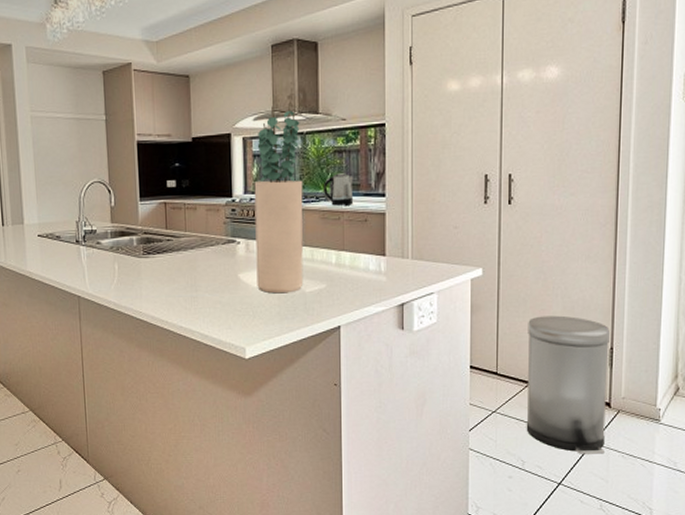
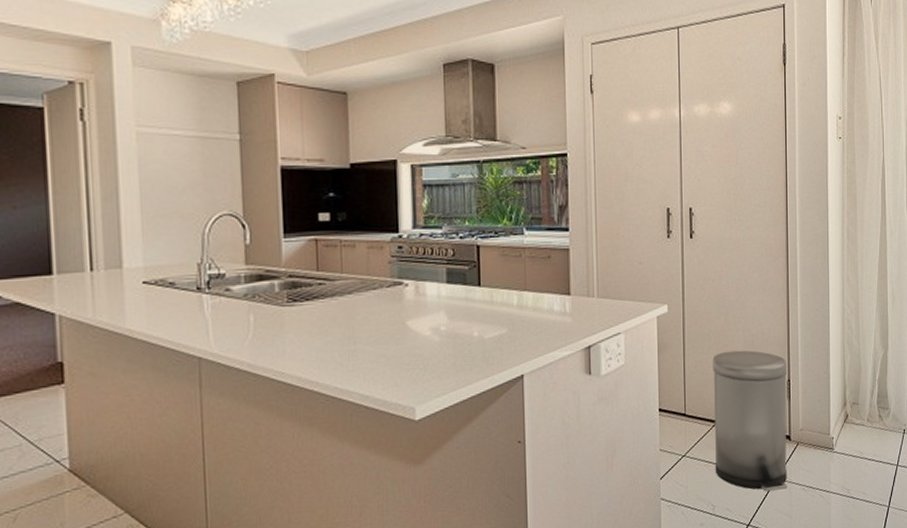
vase: present [254,101,304,294] -> none [424,126,482,342]
kettle: present [322,173,354,206] -> none [502,206,536,241]

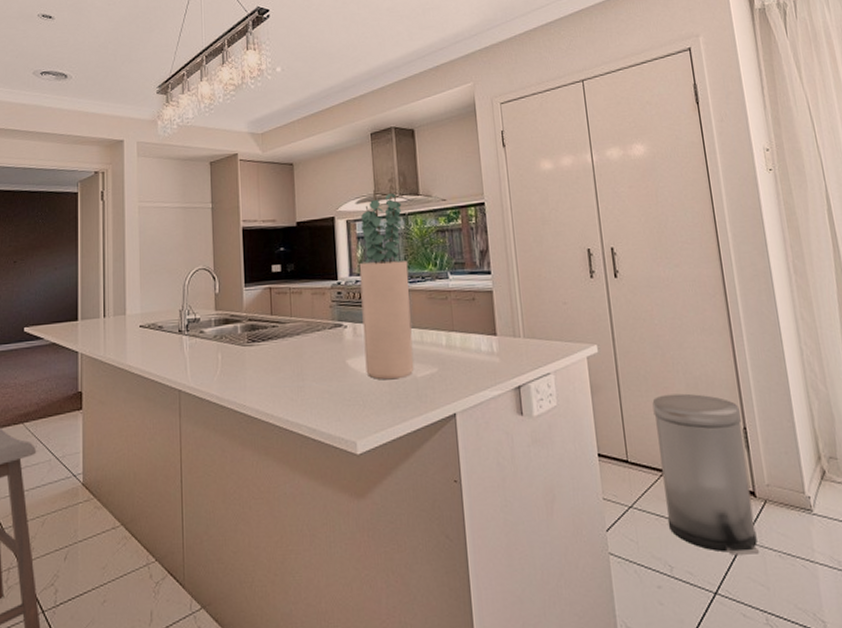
vase: none [424,126,482,342] -> present [359,184,415,380]

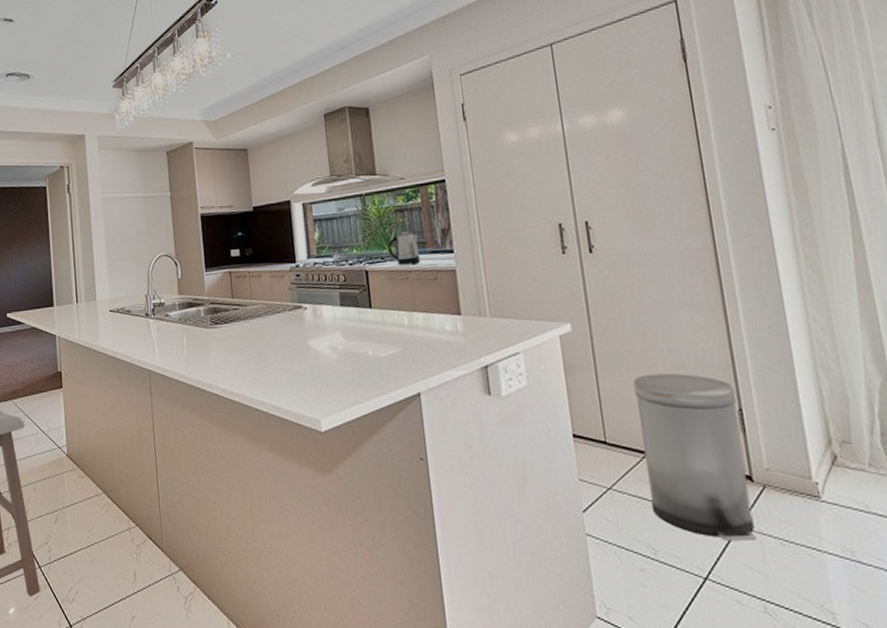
vase: present [359,184,415,380] -> none [316,165,376,360]
kettle: none [428,252,460,285] -> present [387,231,421,266]

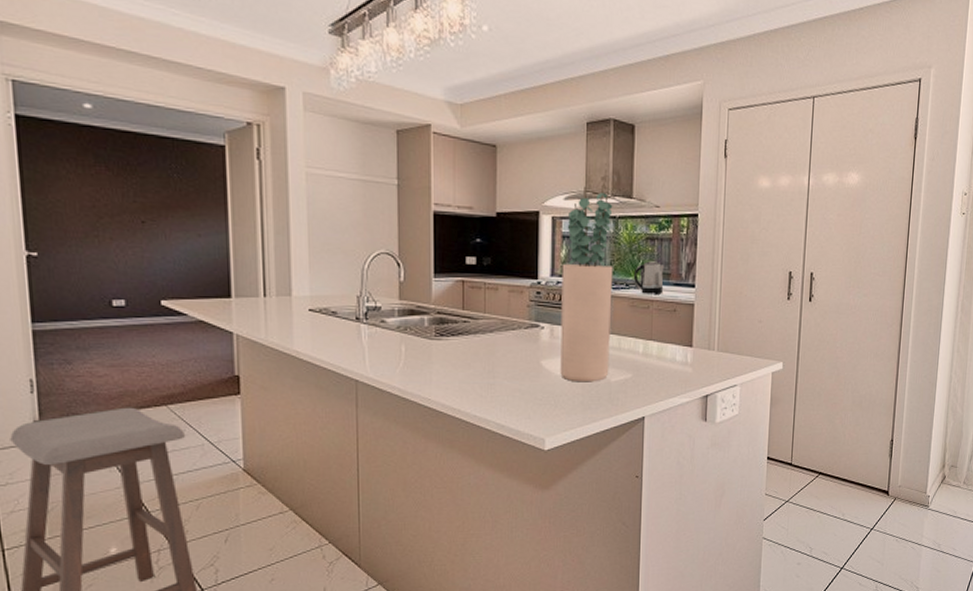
vase: none [316,165,376,360] -> present [560,183,613,382]
pedal bin: present [633,373,756,541] -> none [815,409,891,540]

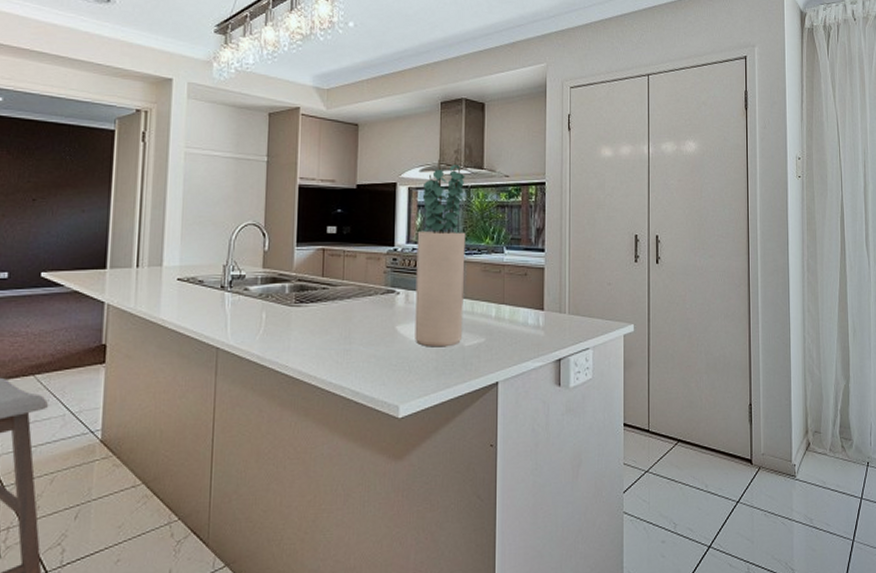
kettle: present [633,261,664,294] -> none [485,227,515,259]

